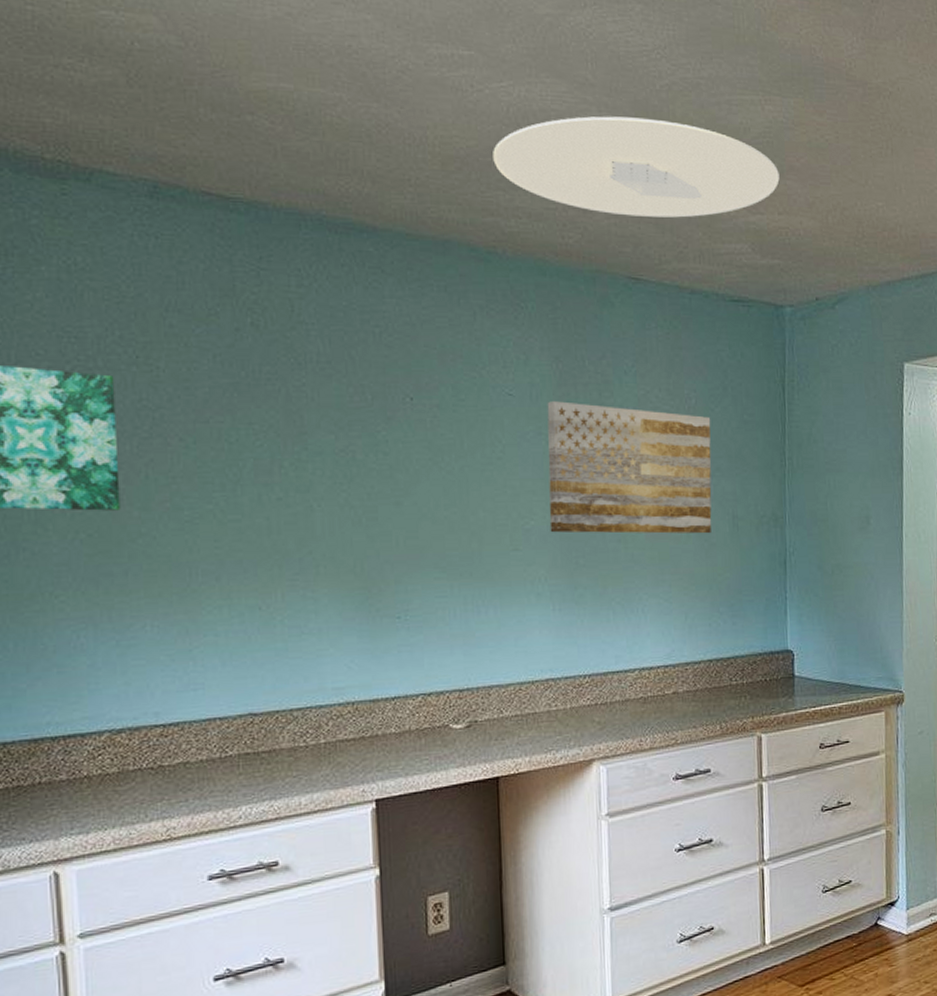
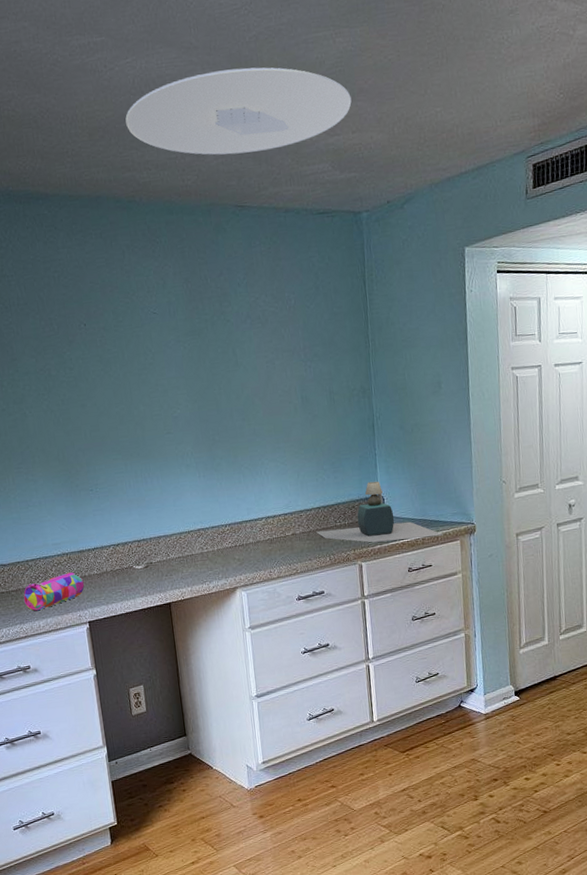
pencil case: none [279,729,375,782] -> present [23,572,84,611]
wall art: present [547,401,712,534] -> none [182,313,314,418]
desk lamp: none [705,631,864,709] -> present [316,481,443,543]

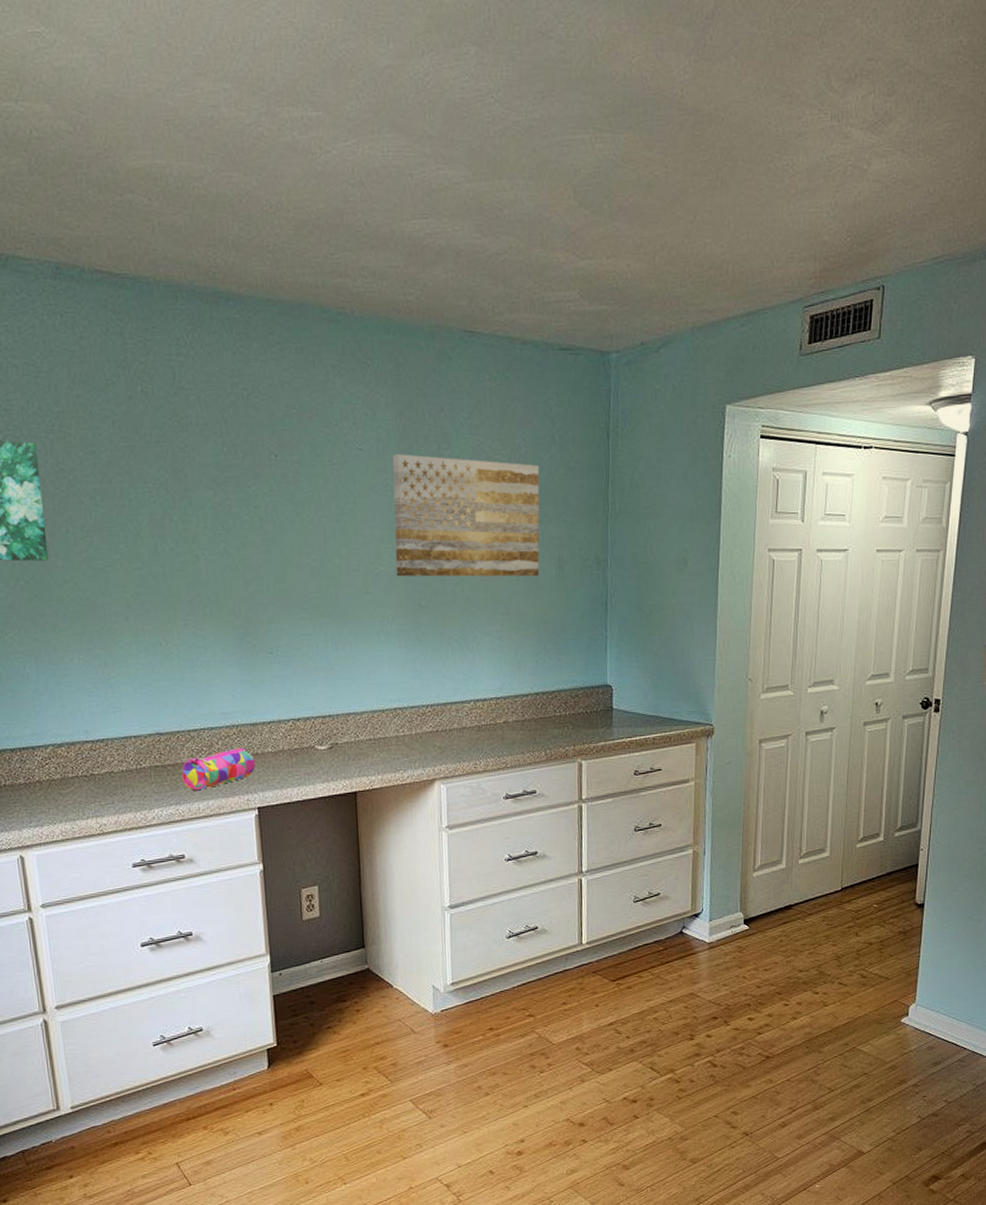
ceiling light: present [125,67,352,155] -> none [340,167,608,269]
wall art: none [182,313,314,418] -> present [392,454,540,577]
desk lamp: present [316,481,443,543] -> none [532,667,677,739]

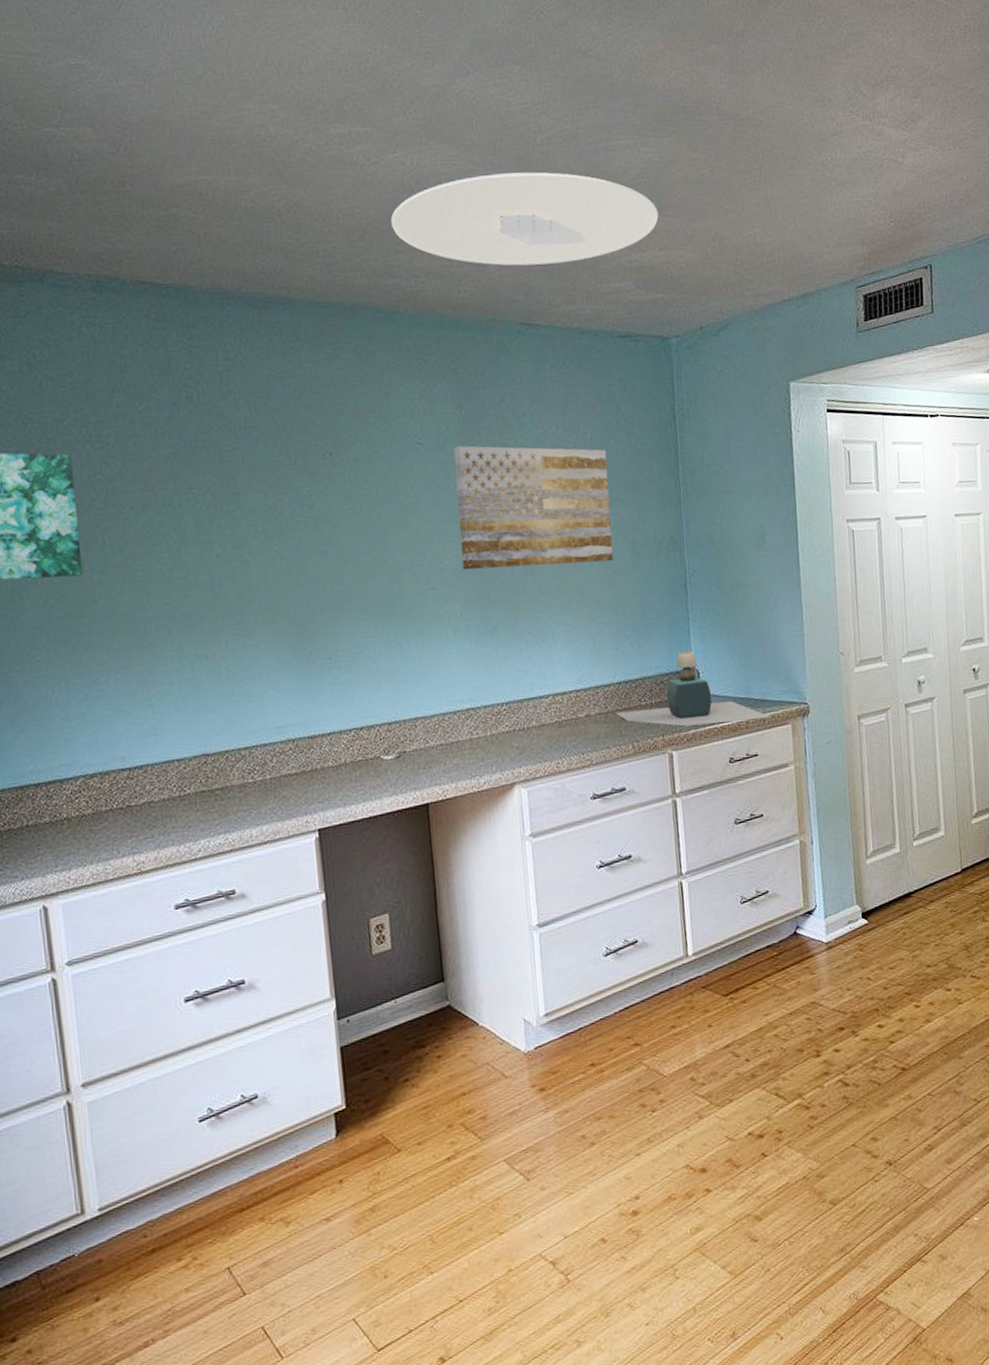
pencil case: present [181,748,256,791] -> none [231,764,315,816]
ceiling light: none [340,167,608,269] -> present [391,172,659,266]
desk lamp: none [532,667,677,739] -> present [616,651,771,727]

